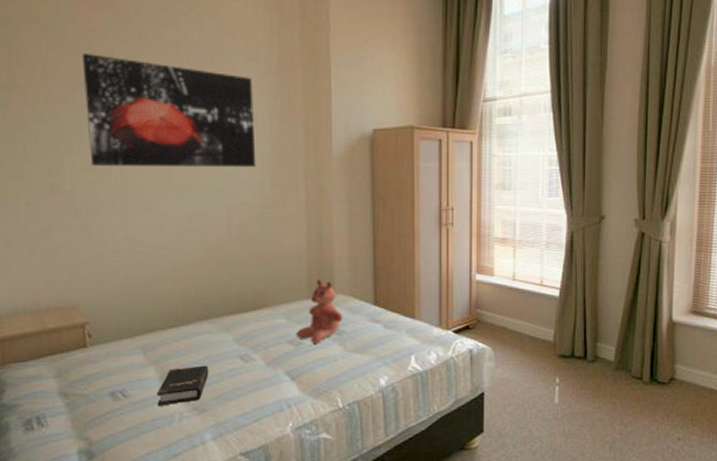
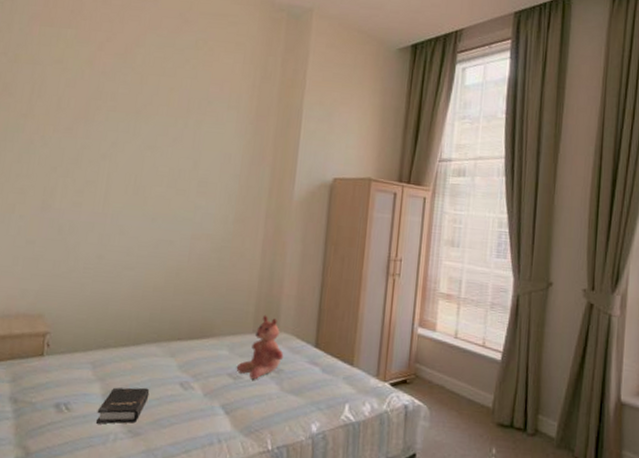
wall art: present [81,54,256,168] -> none [81,92,232,204]

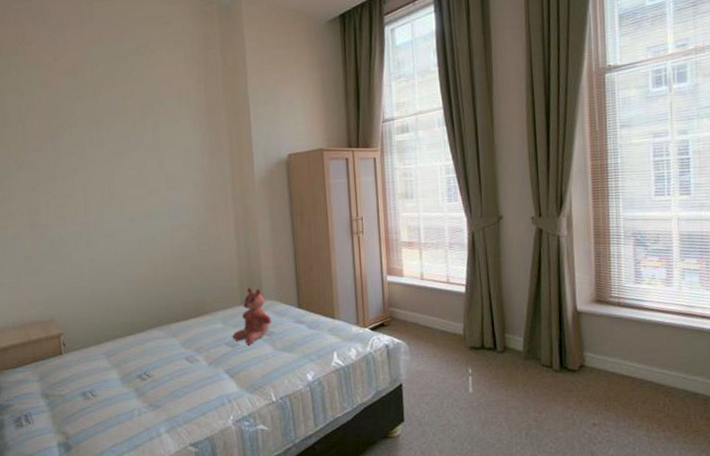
hardback book: present [96,387,150,424] -> none [119,366,161,404]

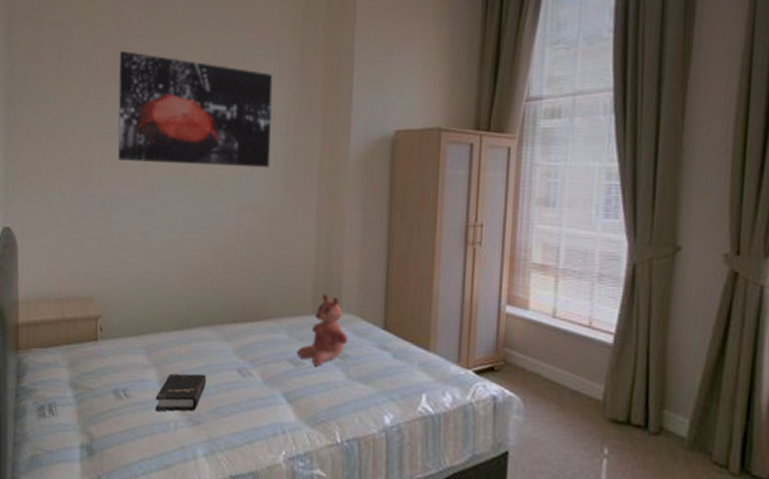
wall art: none [51,111,192,203] -> present [118,51,273,168]
hardback book: none [119,366,161,404] -> present [155,373,207,412]

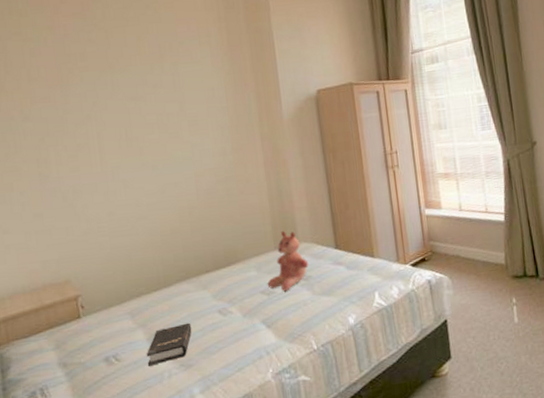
wall art: present [118,51,273,168] -> none [59,55,217,153]

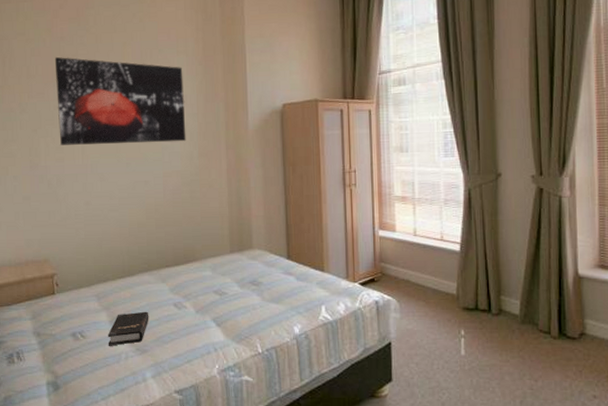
wall art: none [59,55,217,153] -> present [54,57,186,145]
teddy bear: present [267,230,309,292] -> none [220,236,261,294]

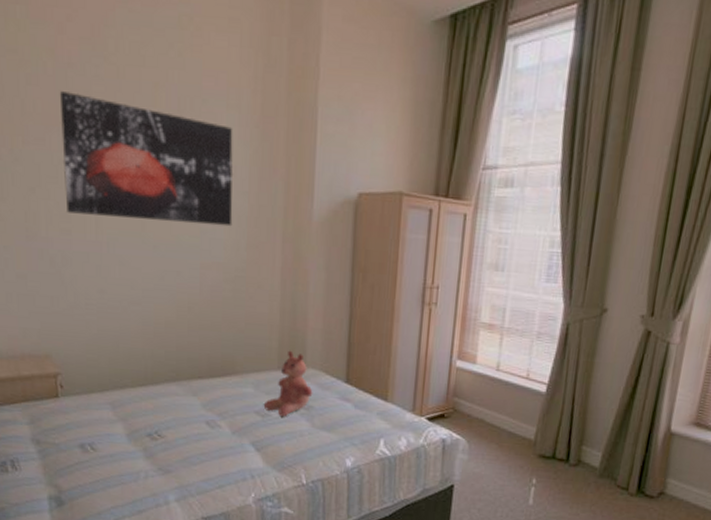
hardback book: present [107,311,149,346] -> none [123,427,175,463]
teddy bear: none [220,236,261,294] -> present [263,350,313,417]

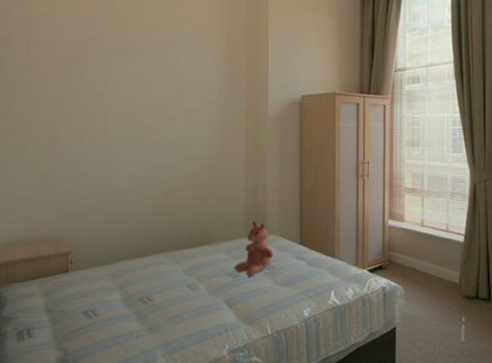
wall art: present [59,91,234,227] -> none [80,39,207,127]

